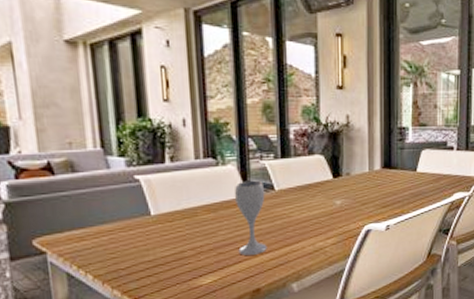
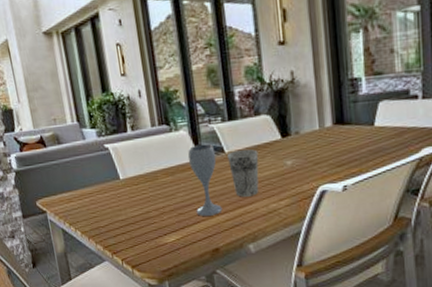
cup: none [277,187,309,236] -> present [227,149,259,197]

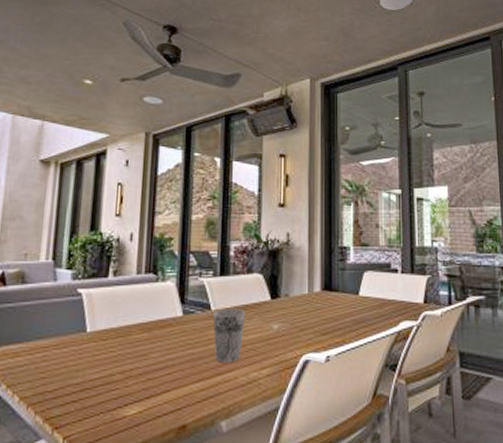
cup: present [187,143,223,216] -> none [168,298,201,383]

